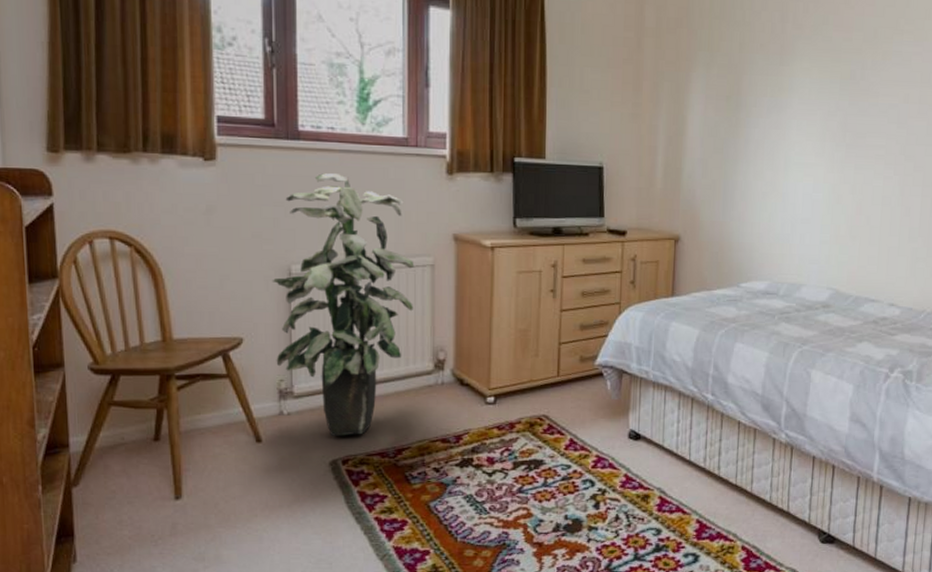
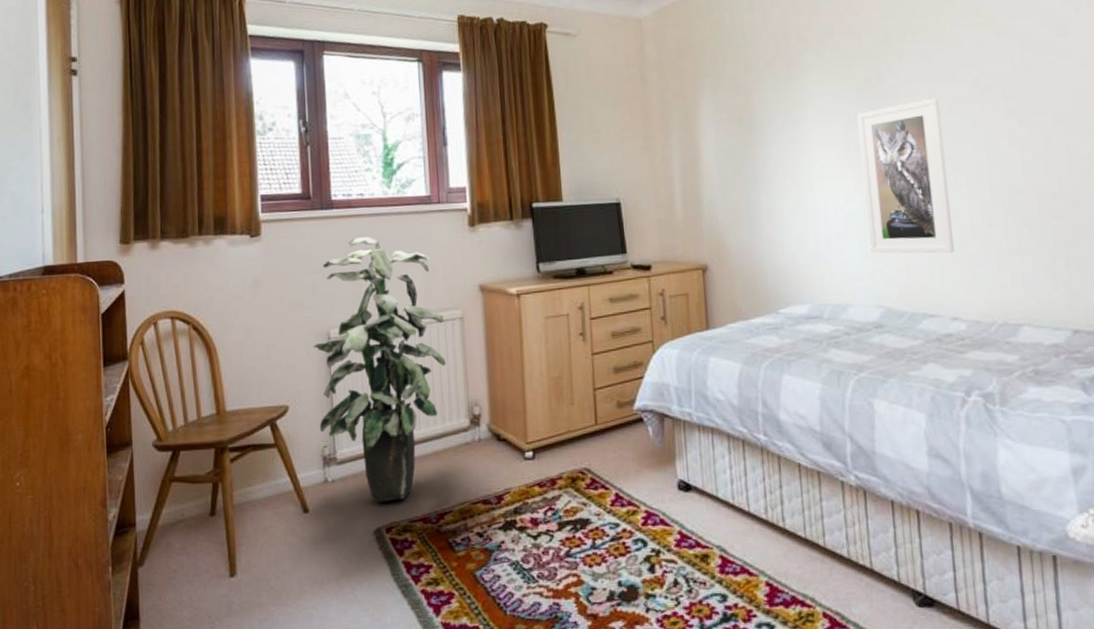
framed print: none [829,100,912,246] -> present [857,97,955,254]

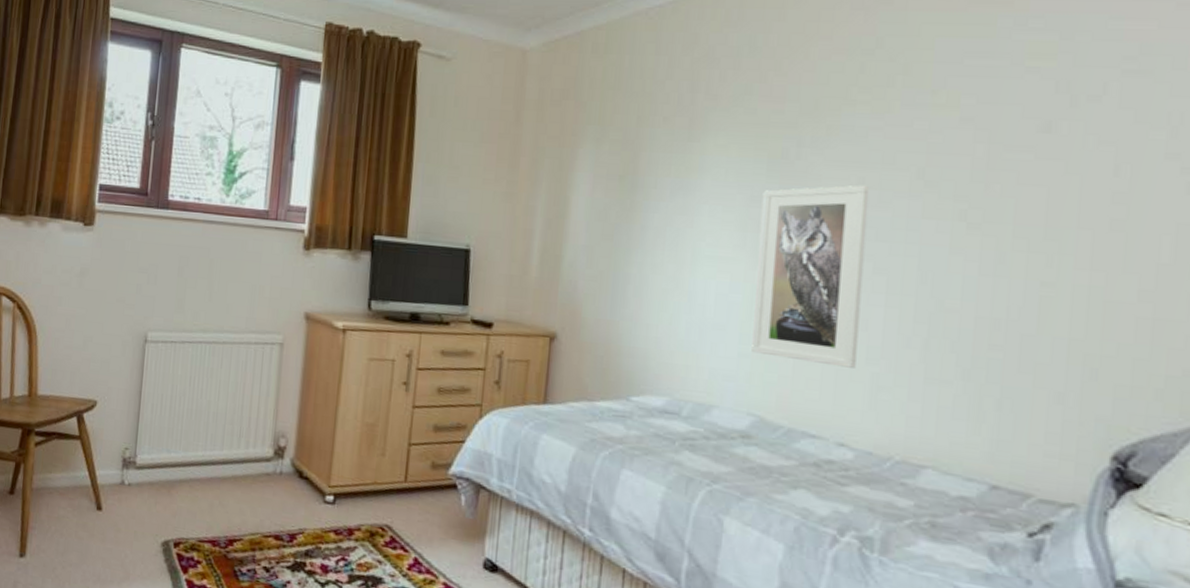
indoor plant: present [313,237,446,502] -> none [123,242,264,517]

